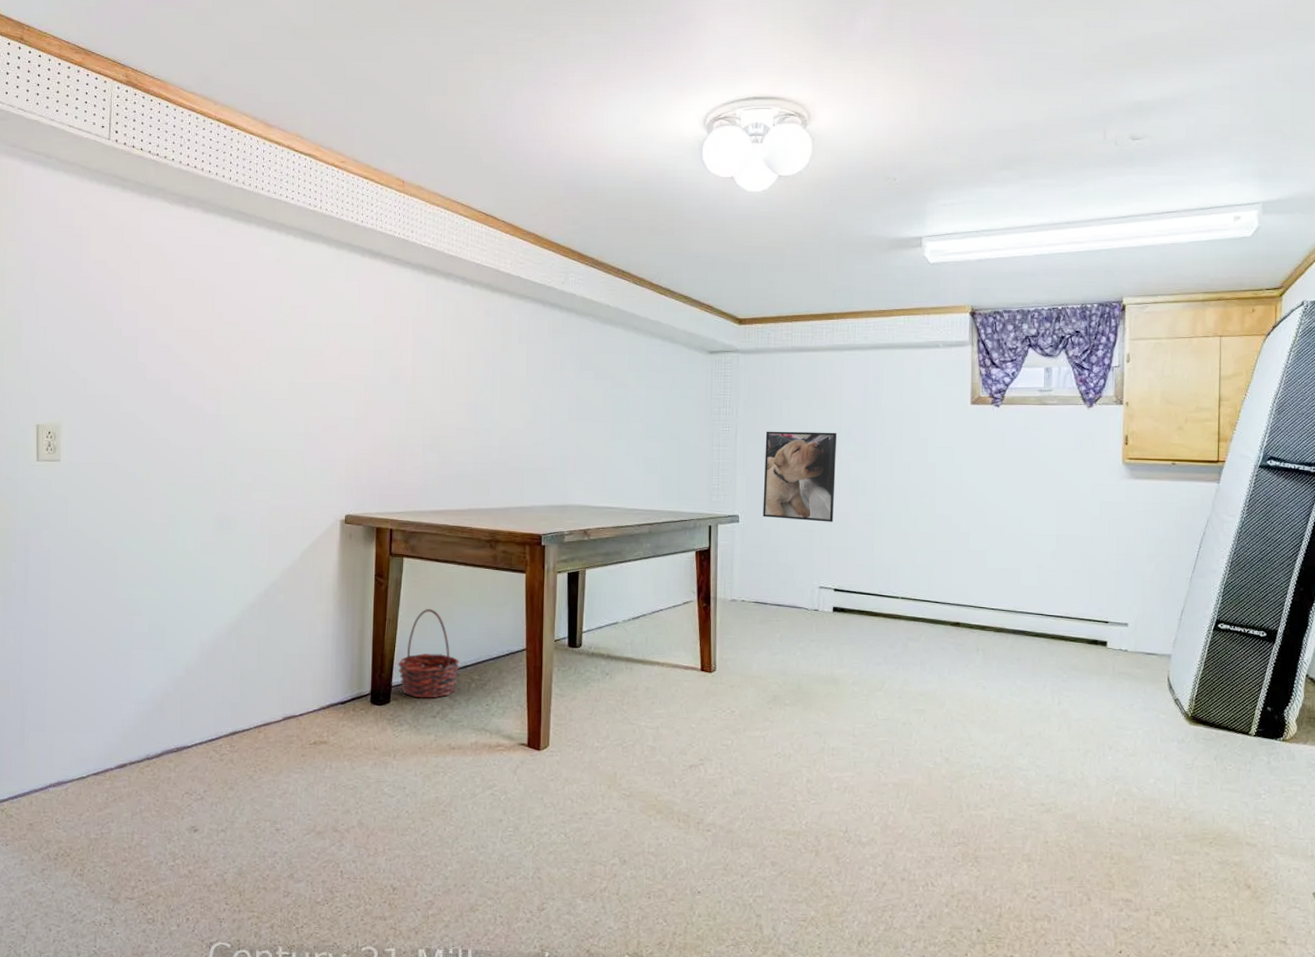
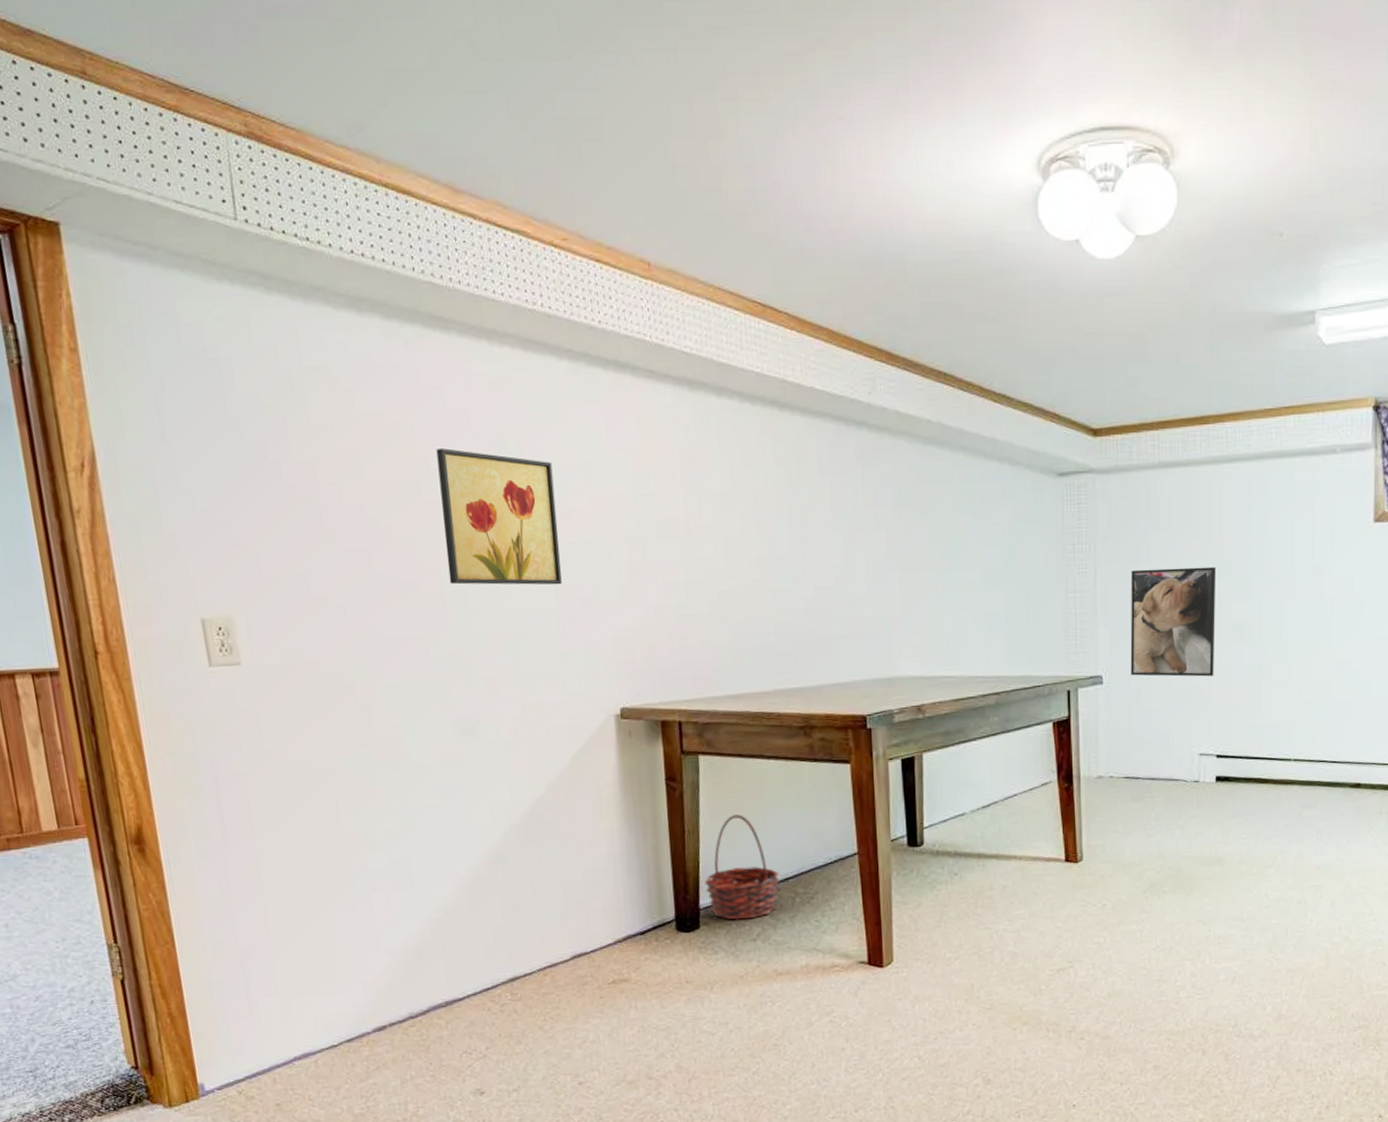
wall art: none [226,308,314,415] -> present [436,448,562,585]

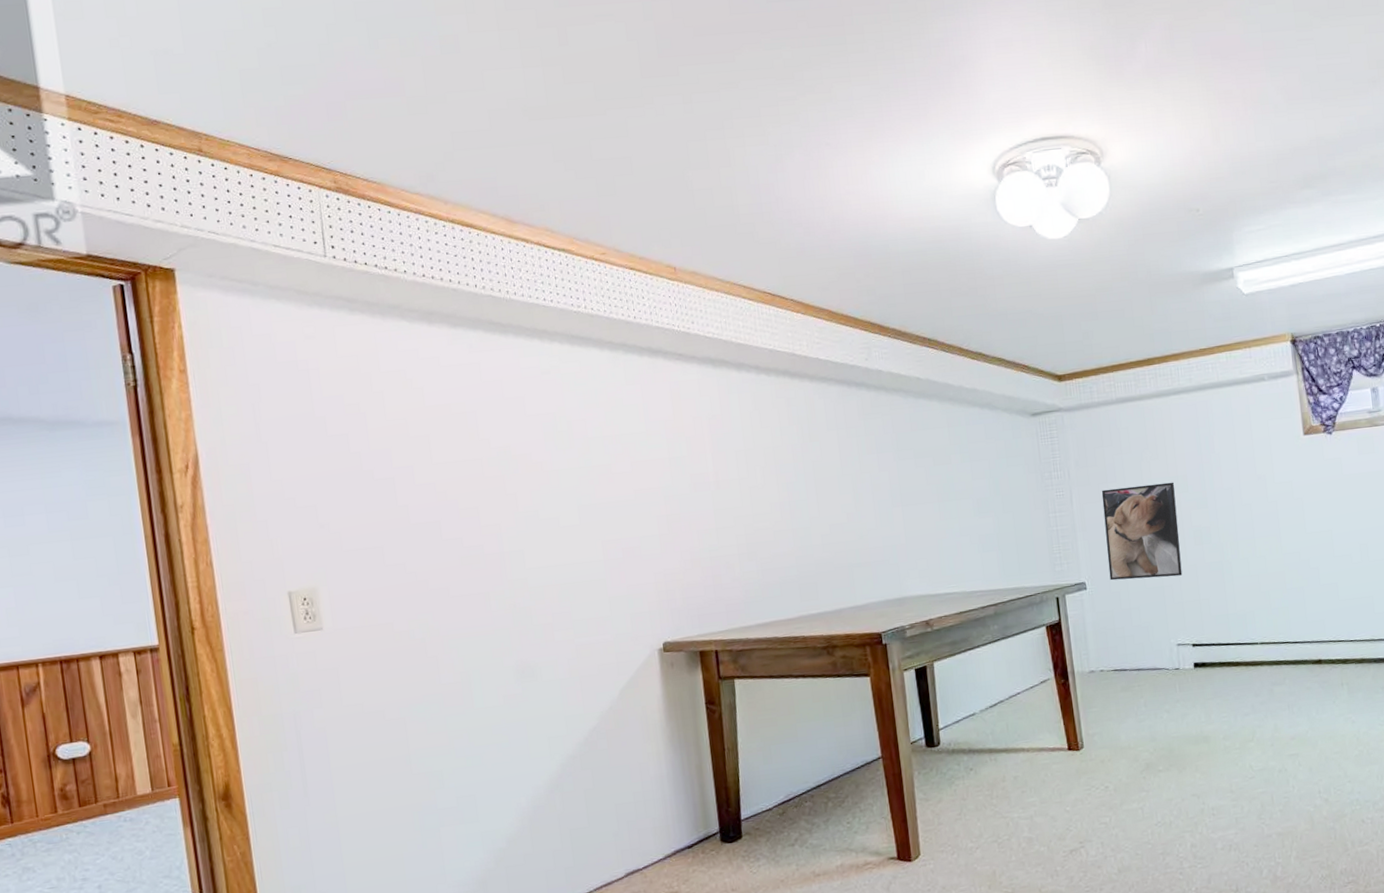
wall art: present [436,448,562,585] -> none [496,430,608,545]
basket: present [704,815,779,920] -> none [744,730,812,828]

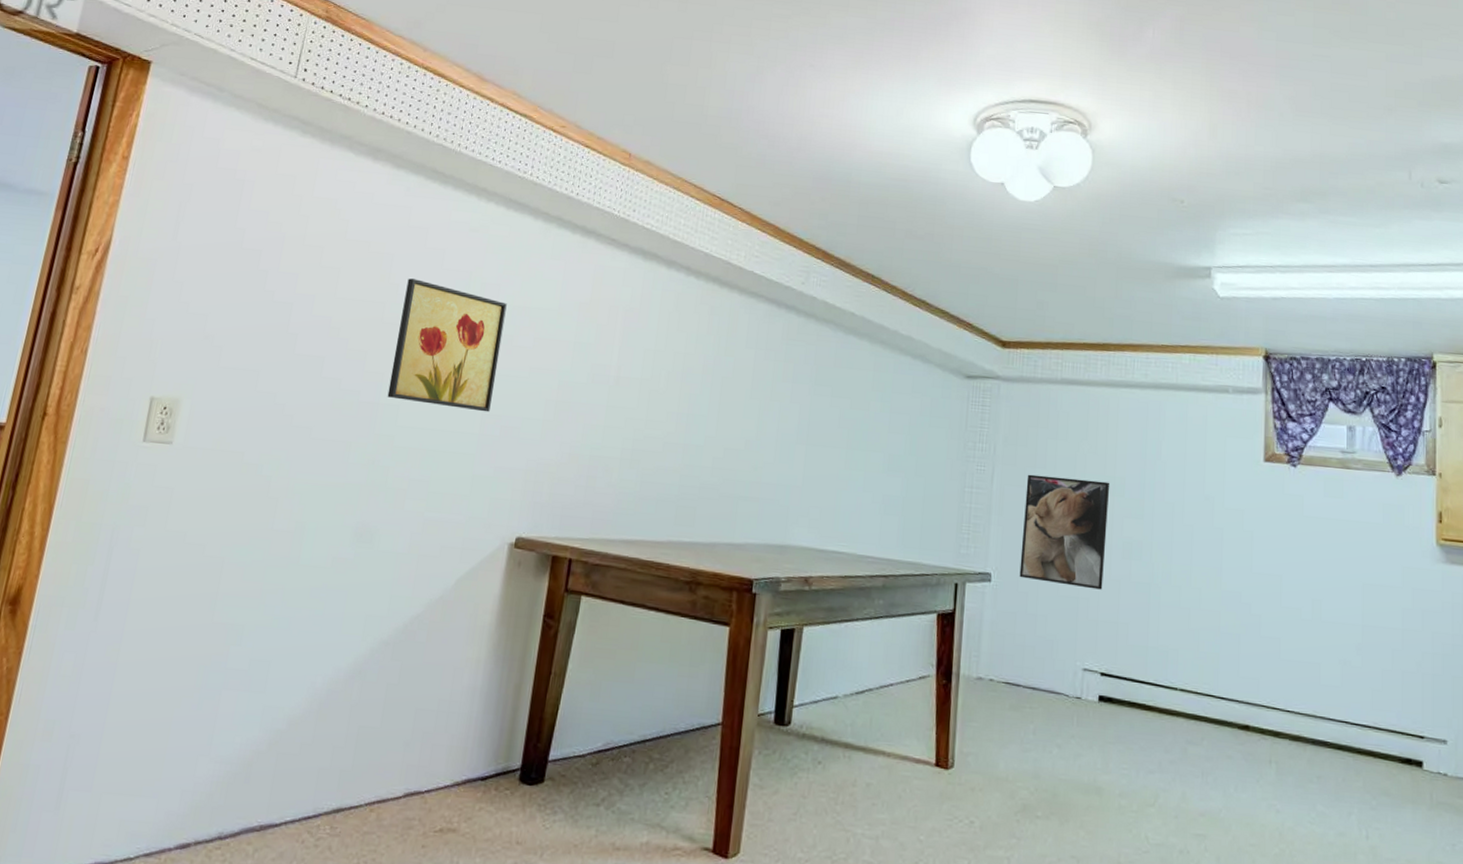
wall art: none [496,430,608,545] -> present [387,278,507,413]

